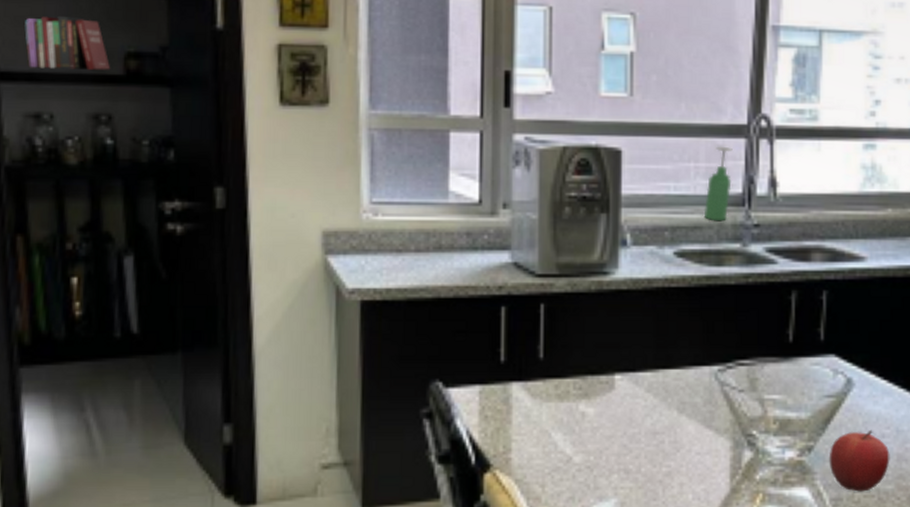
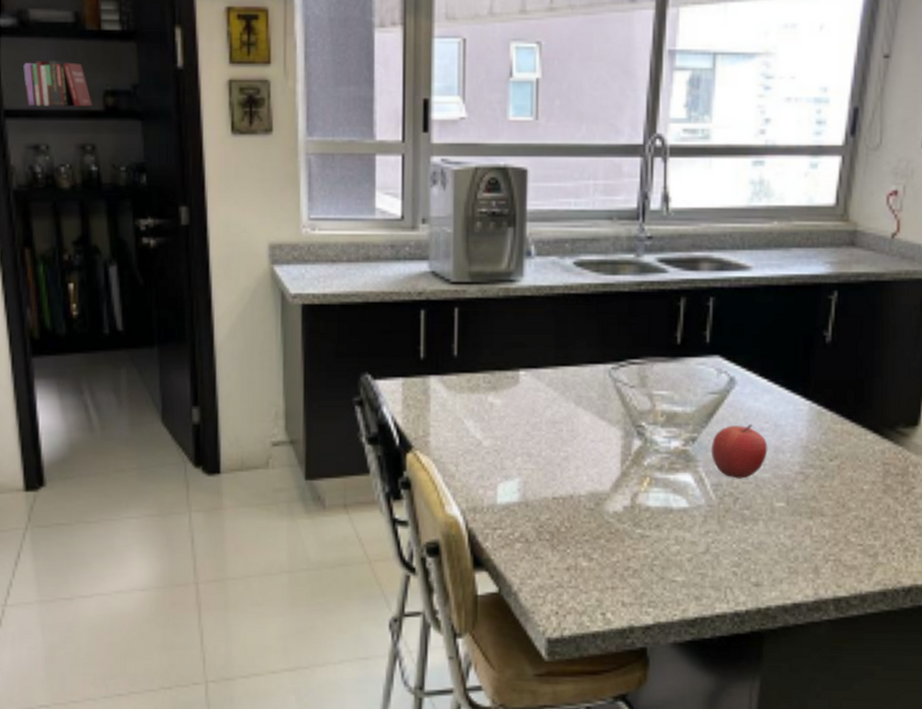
soap dispenser: present [703,146,733,222] -> none [601,164,629,234]

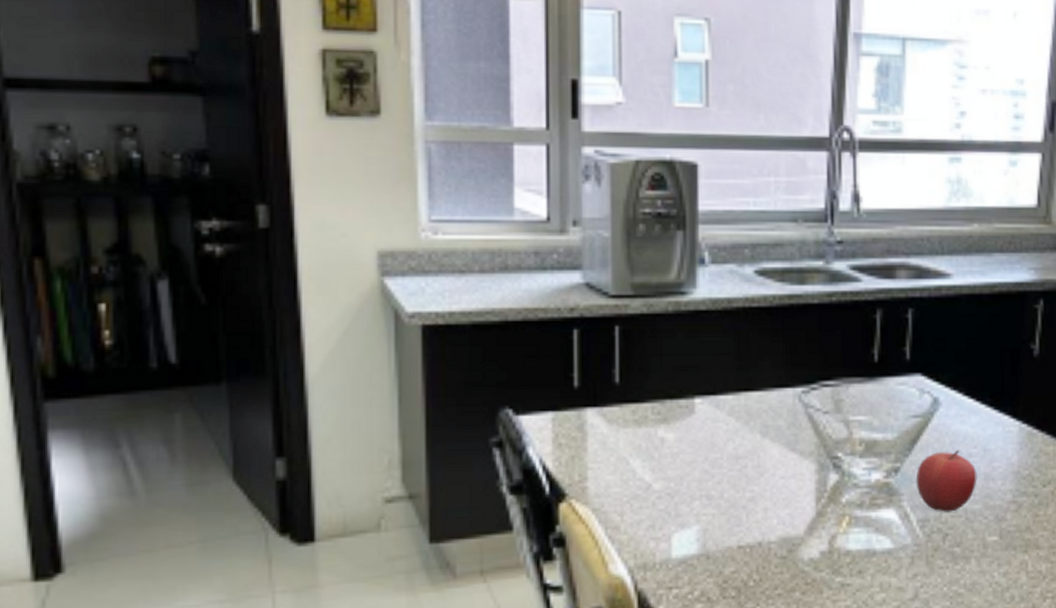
books: present [23,60,93,108] -> none [32,16,134,78]

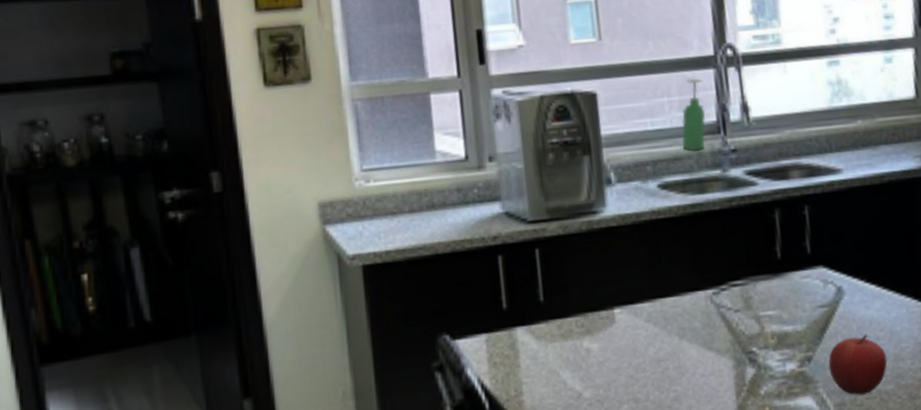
soap dispenser: none [784,159,814,238] -> present [681,78,706,152]

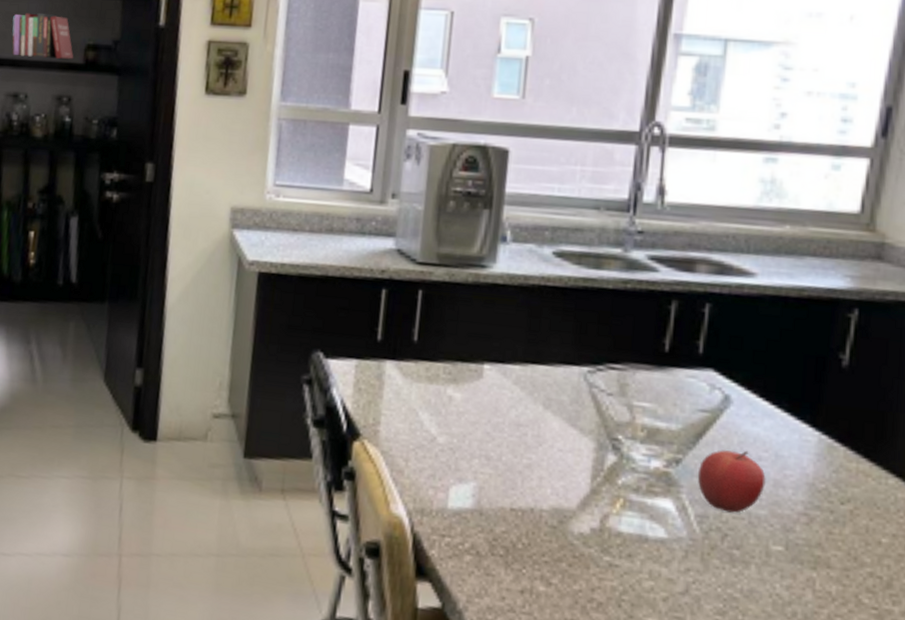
books: none [11,24,98,78] -> present [11,12,74,60]
soap dispenser: present [681,78,706,152] -> none [586,151,622,226]

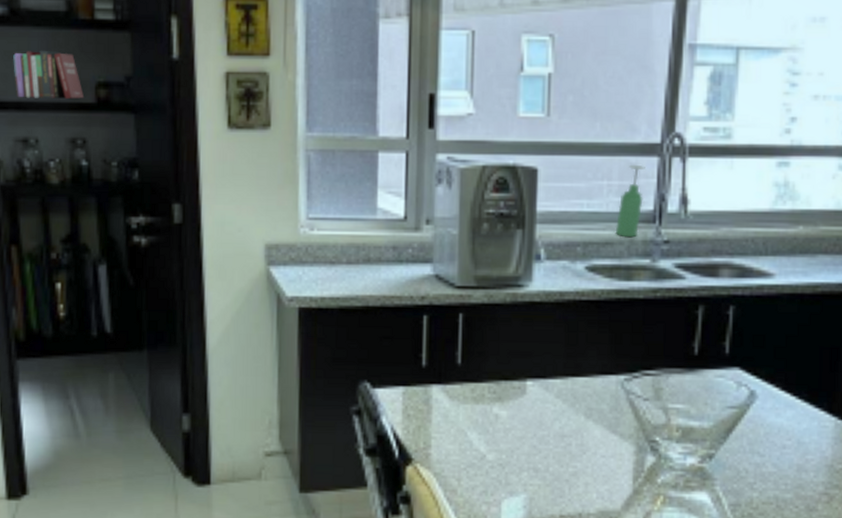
soap dispenser: none [586,151,622,226] -> present [615,164,645,238]
fruit: present [697,450,766,513] -> none [729,440,790,499]

